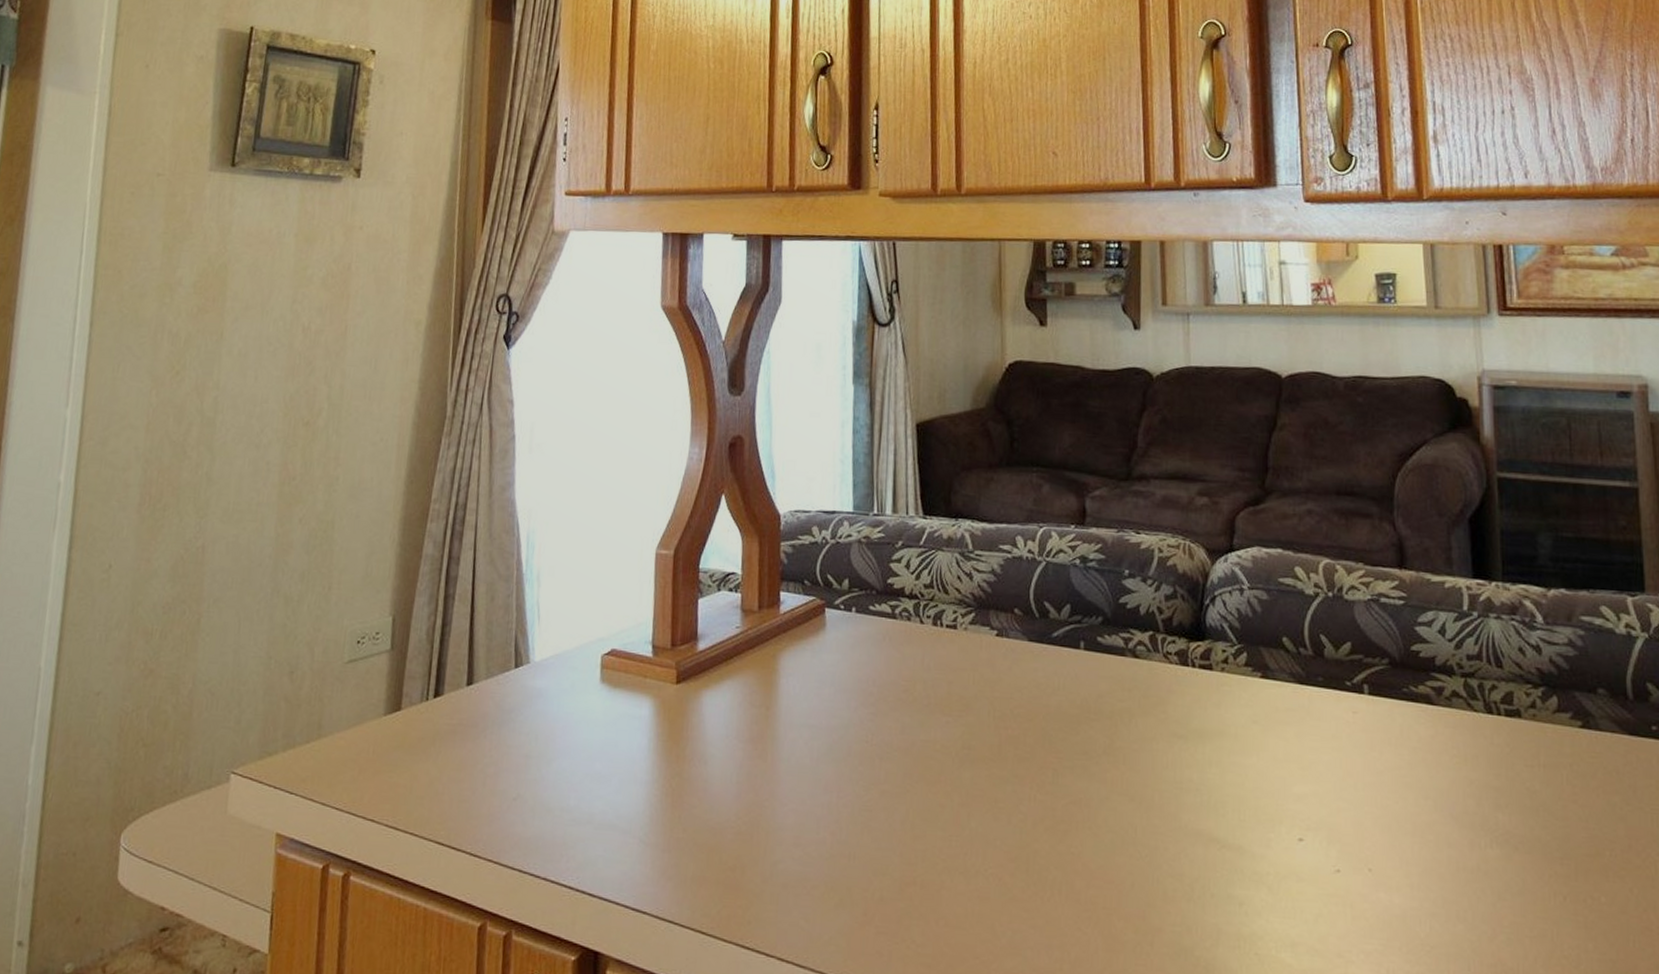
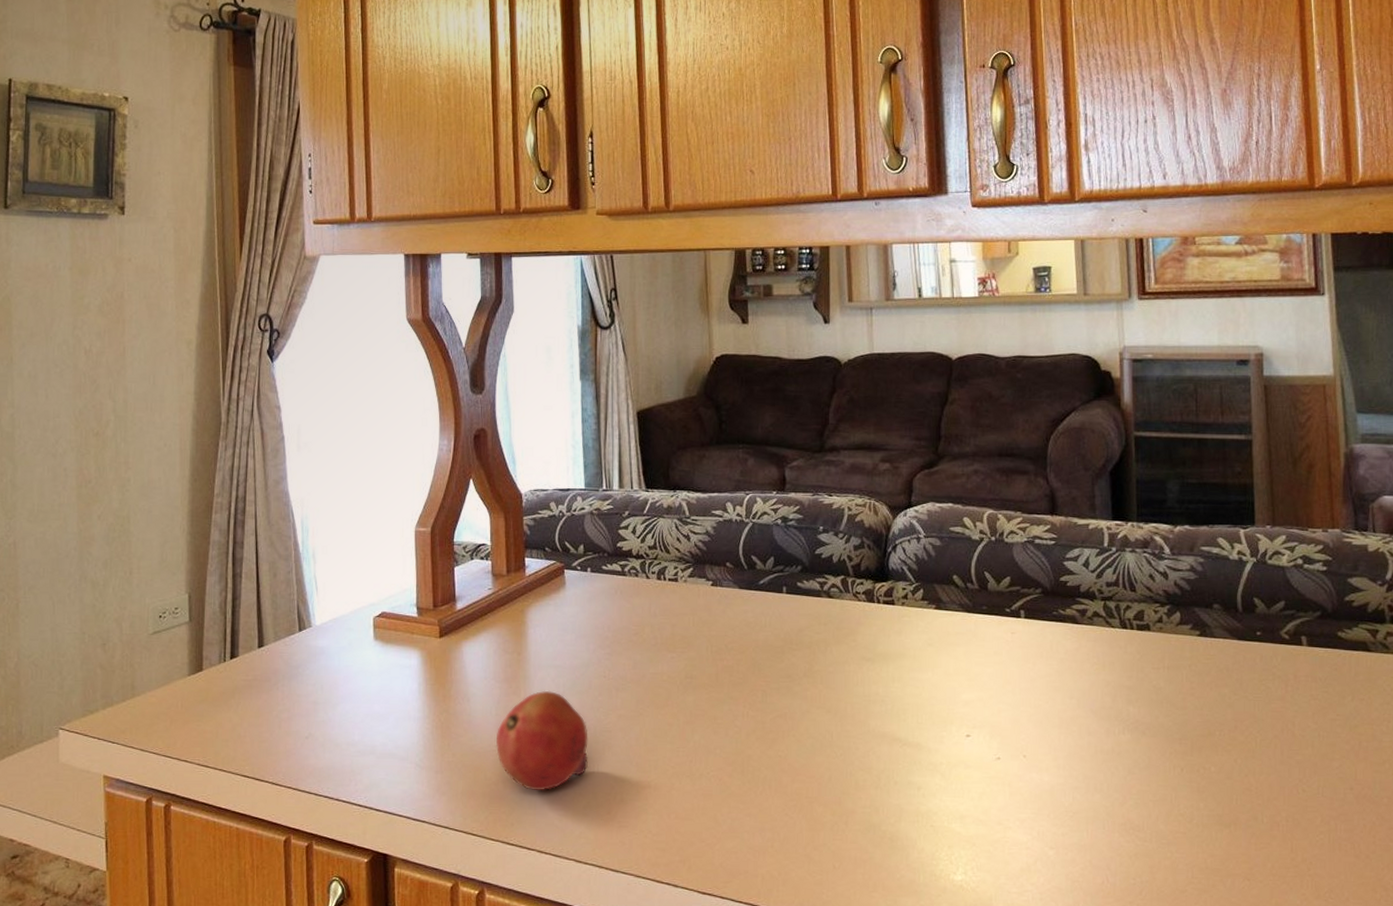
fruit: none [735,755,845,882] -> present [496,690,588,791]

